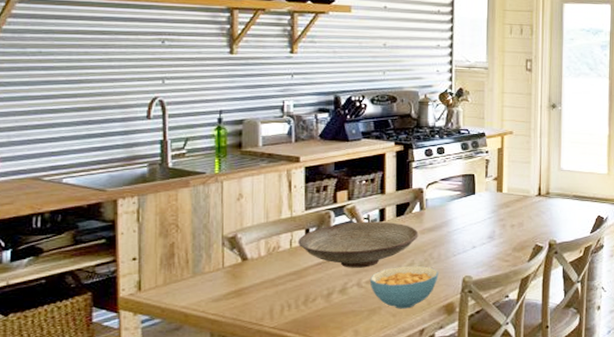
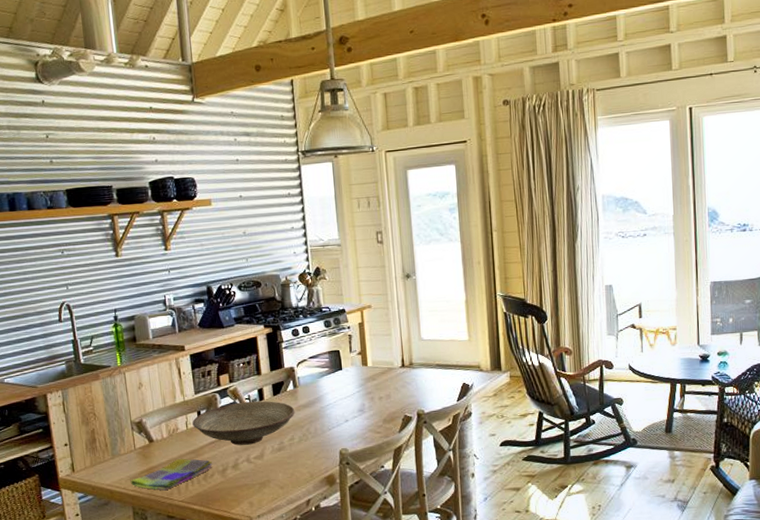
dish towel: none [212,279,317,316] -> present [130,458,213,491]
cereal bowl: present [369,265,439,309] -> none [257,440,317,482]

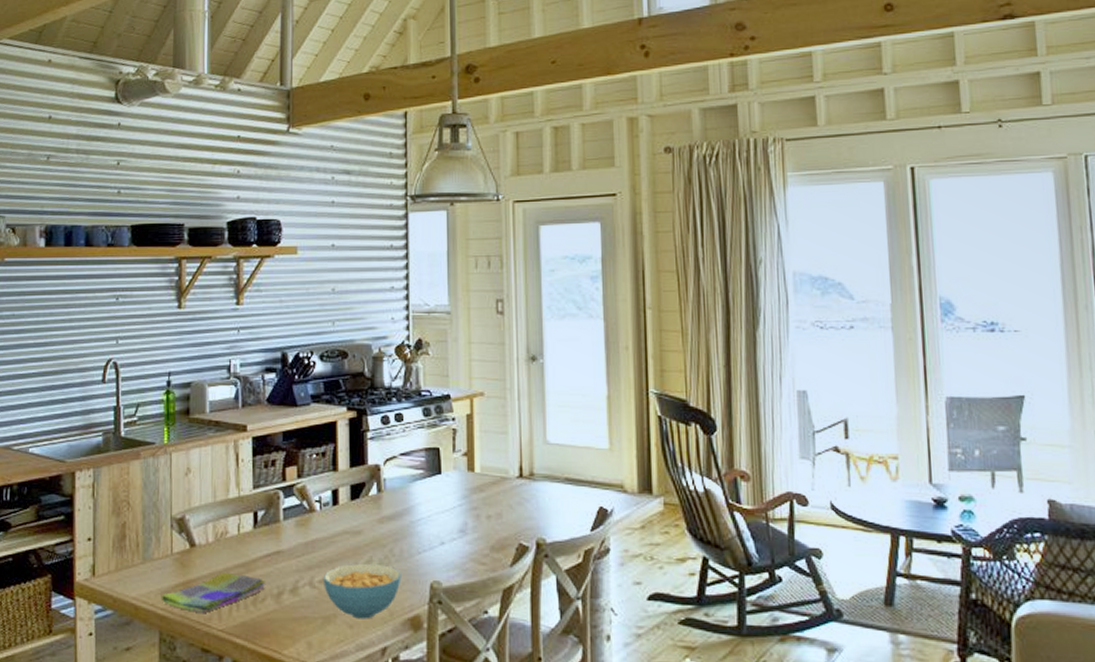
decorative bowl: present [192,401,295,445] -> none [246,505,377,563]
cereal bowl: none [257,440,317,482] -> present [323,563,401,619]

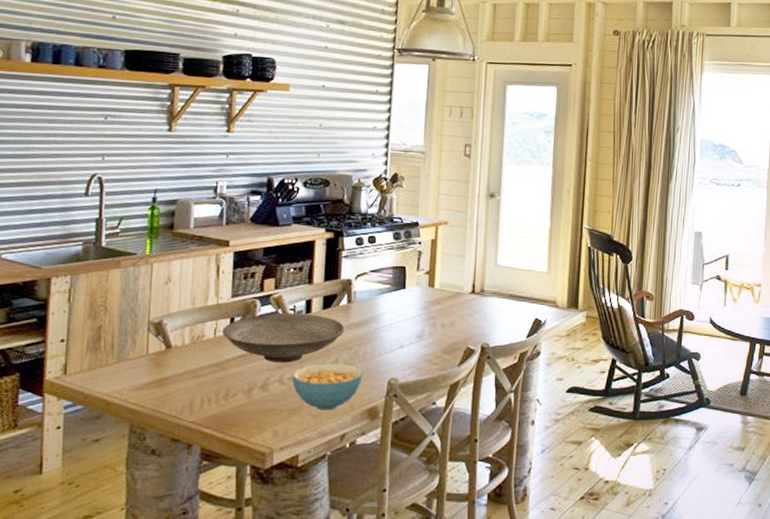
dish towel: present [161,572,266,614] -> none [133,370,238,408]
decorative bowl: none [246,505,377,563] -> present [222,312,345,363]

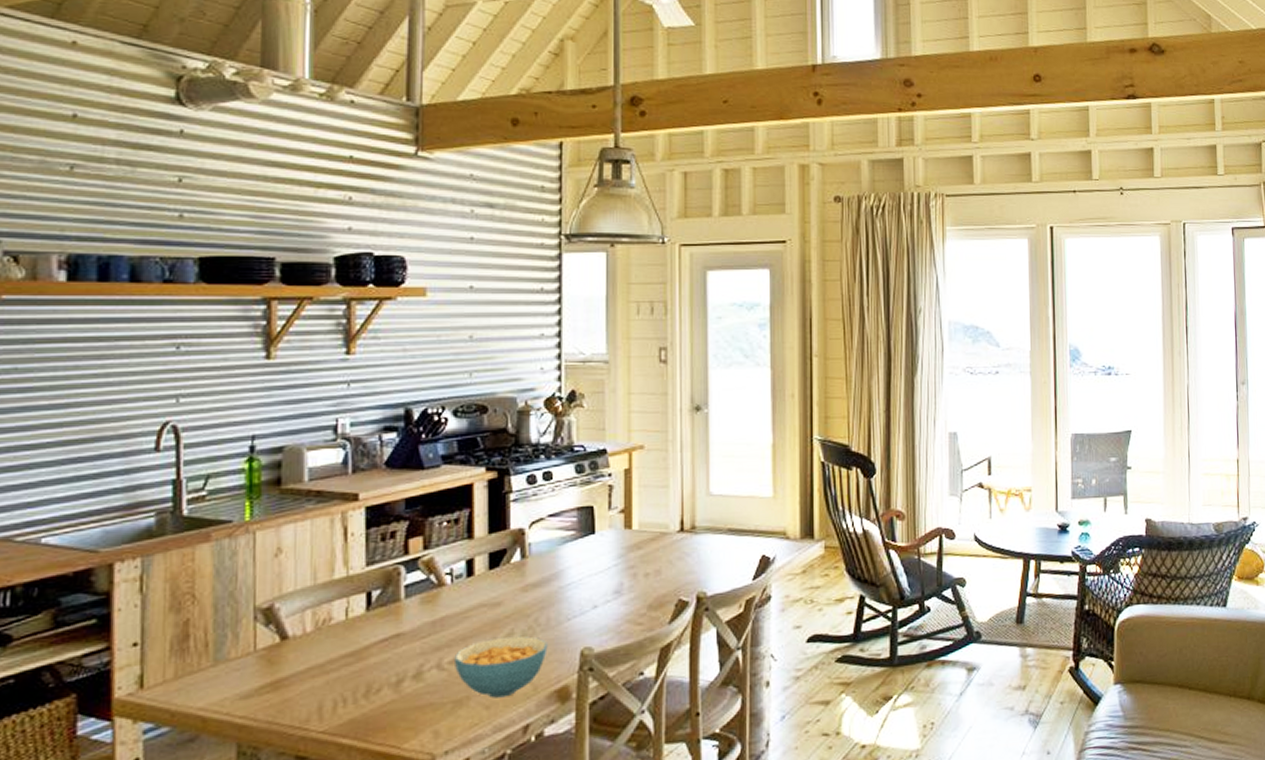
decorative bowl: present [222,312,345,363] -> none [357,577,520,644]

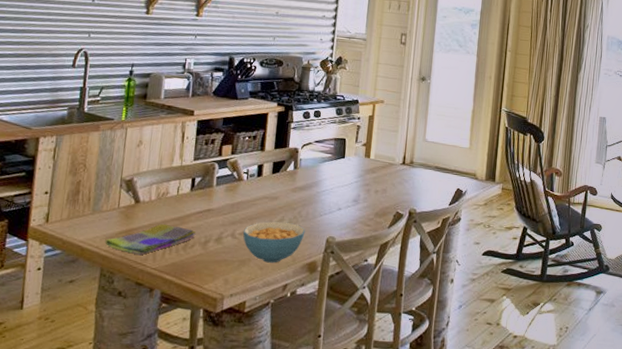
dish towel: none [239,664,382,717] -> present [105,223,196,256]

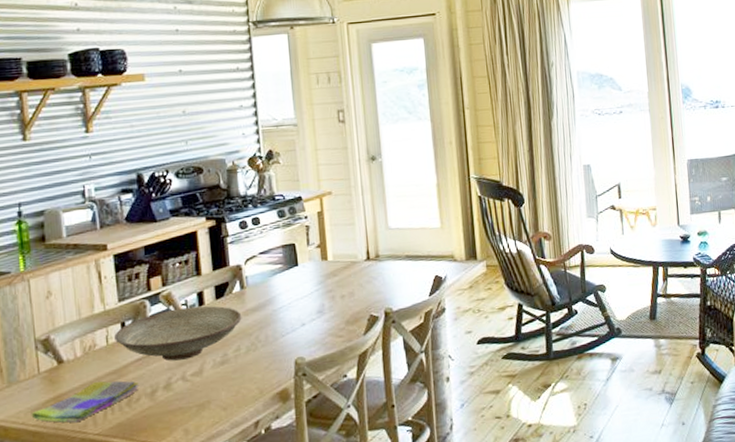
decorative bowl: none [184,175,291,220] -> present [114,306,242,361]
cereal bowl: present [243,221,306,263] -> none [194,351,268,401]

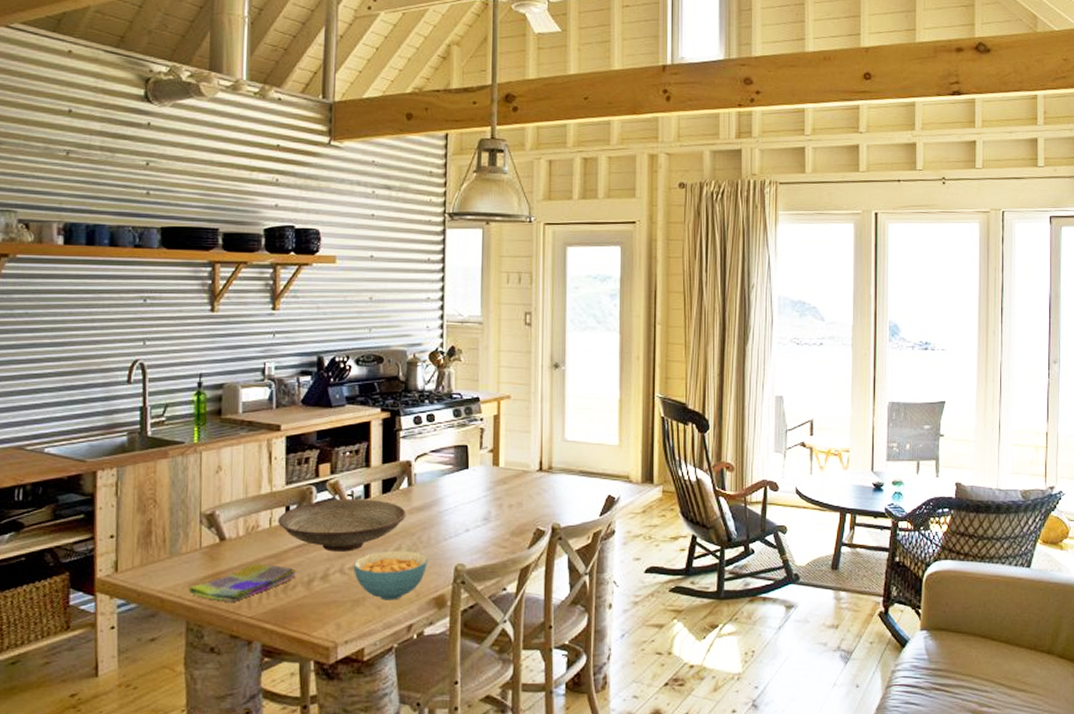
cereal bowl: none [194,351,268,401] -> present [353,550,428,601]

